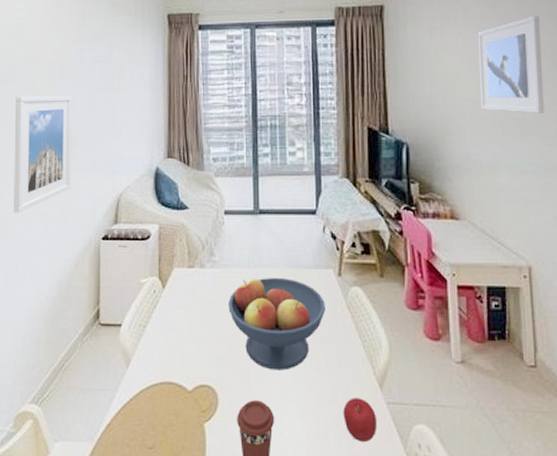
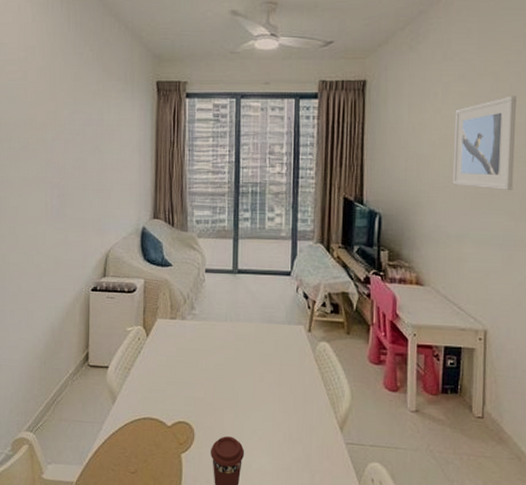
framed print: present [14,95,72,213] -> none [9,155,64,264]
fruit bowl: present [228,277,325,370] -> none [206,330,295,412]
apple: present [343,397,378,443] -> none [306,437,337,476]

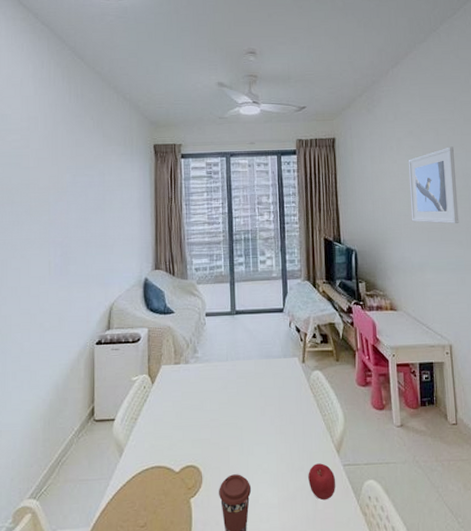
apple: none [306,437,337,476] -> present [308,463,336,501]

